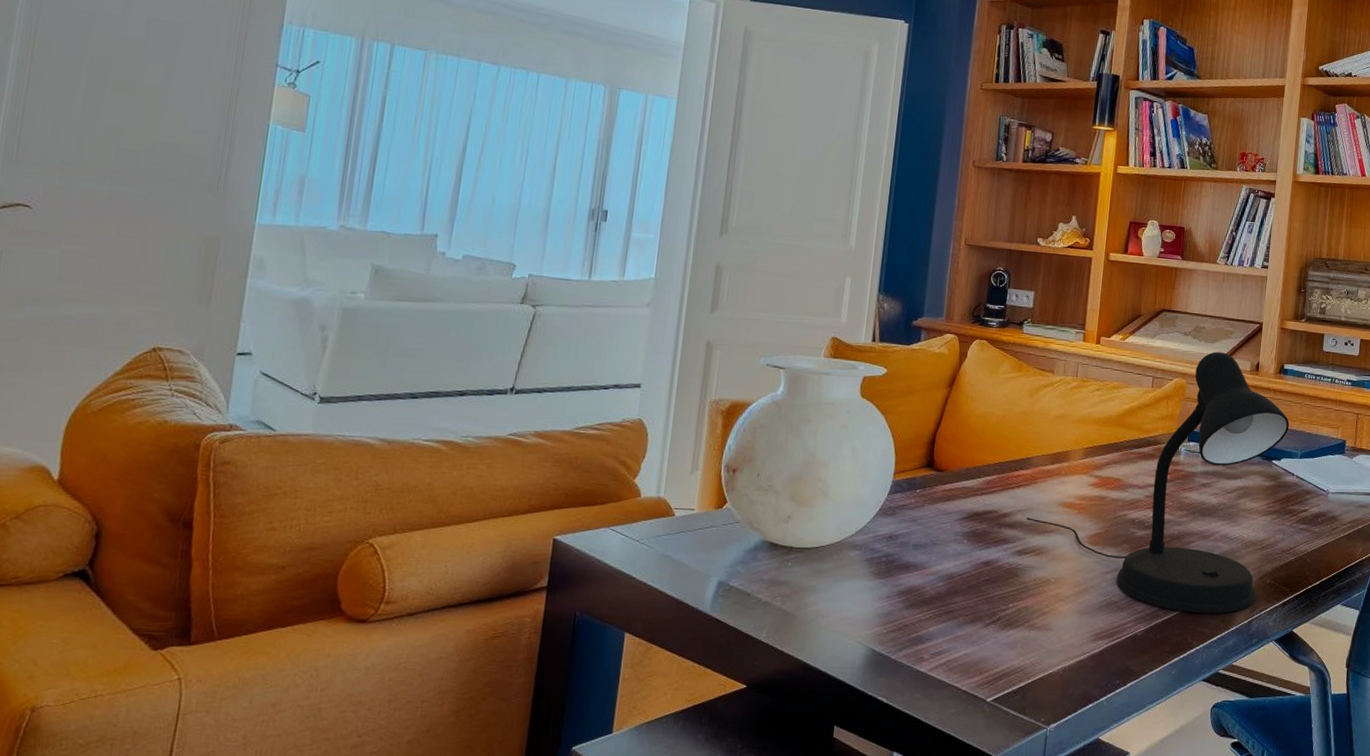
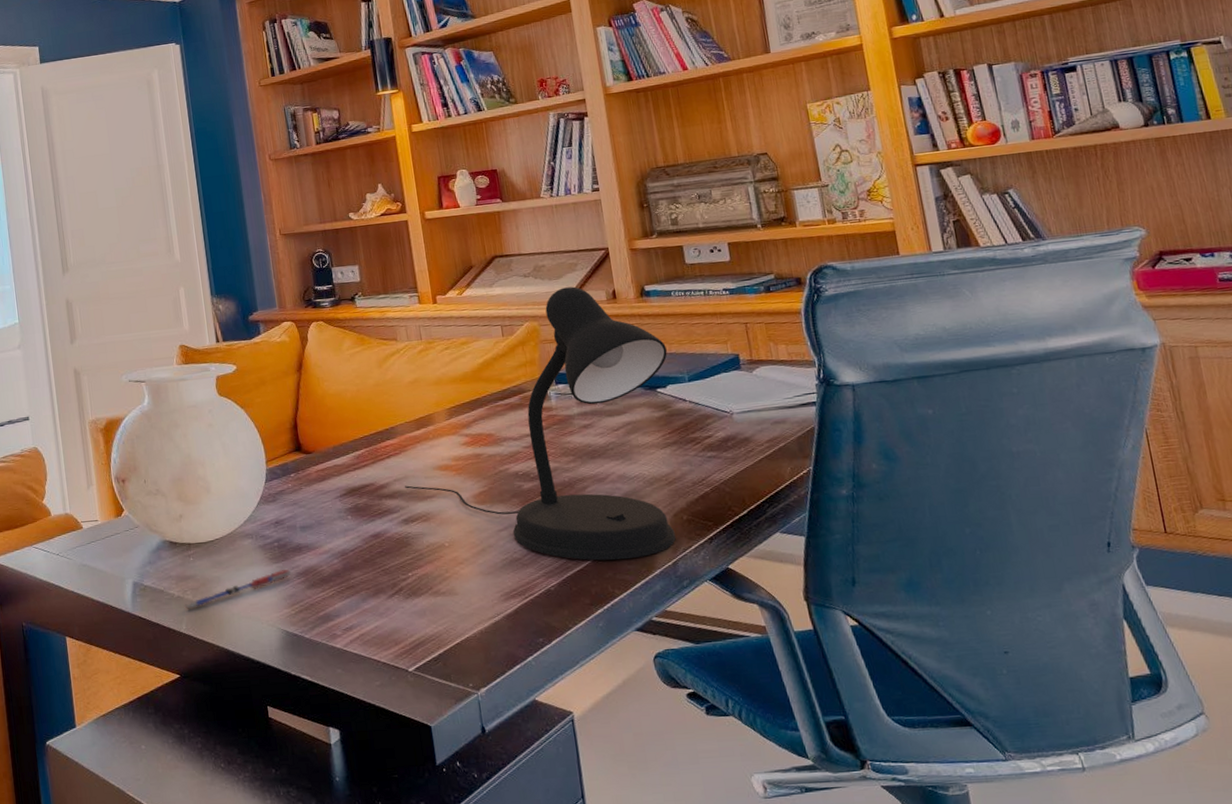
pen: none [769,585,893,618] -> present [184,568,292,610]

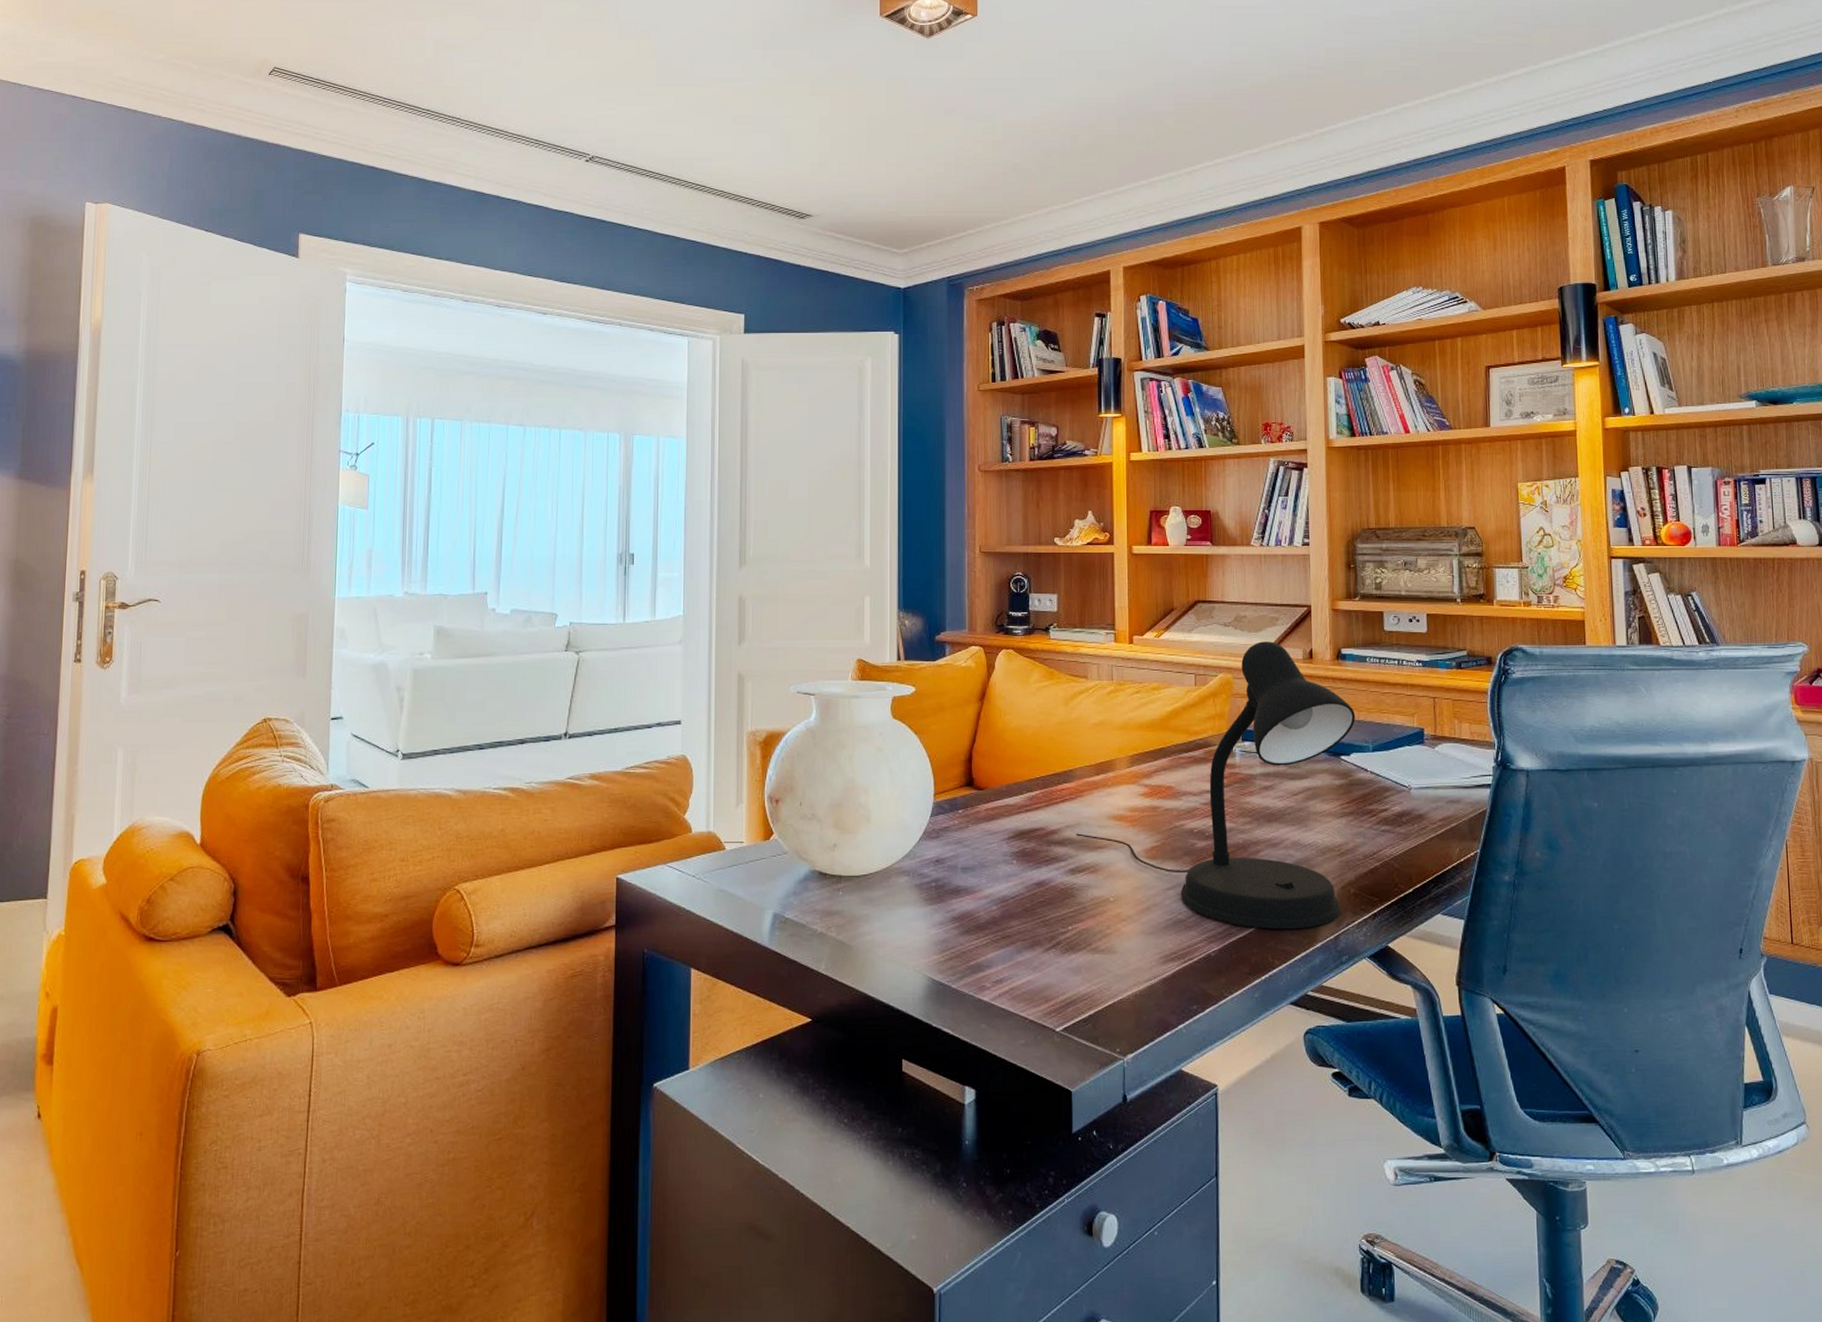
pen: present [184,568,292,610] -> none [826,911,946,949]

